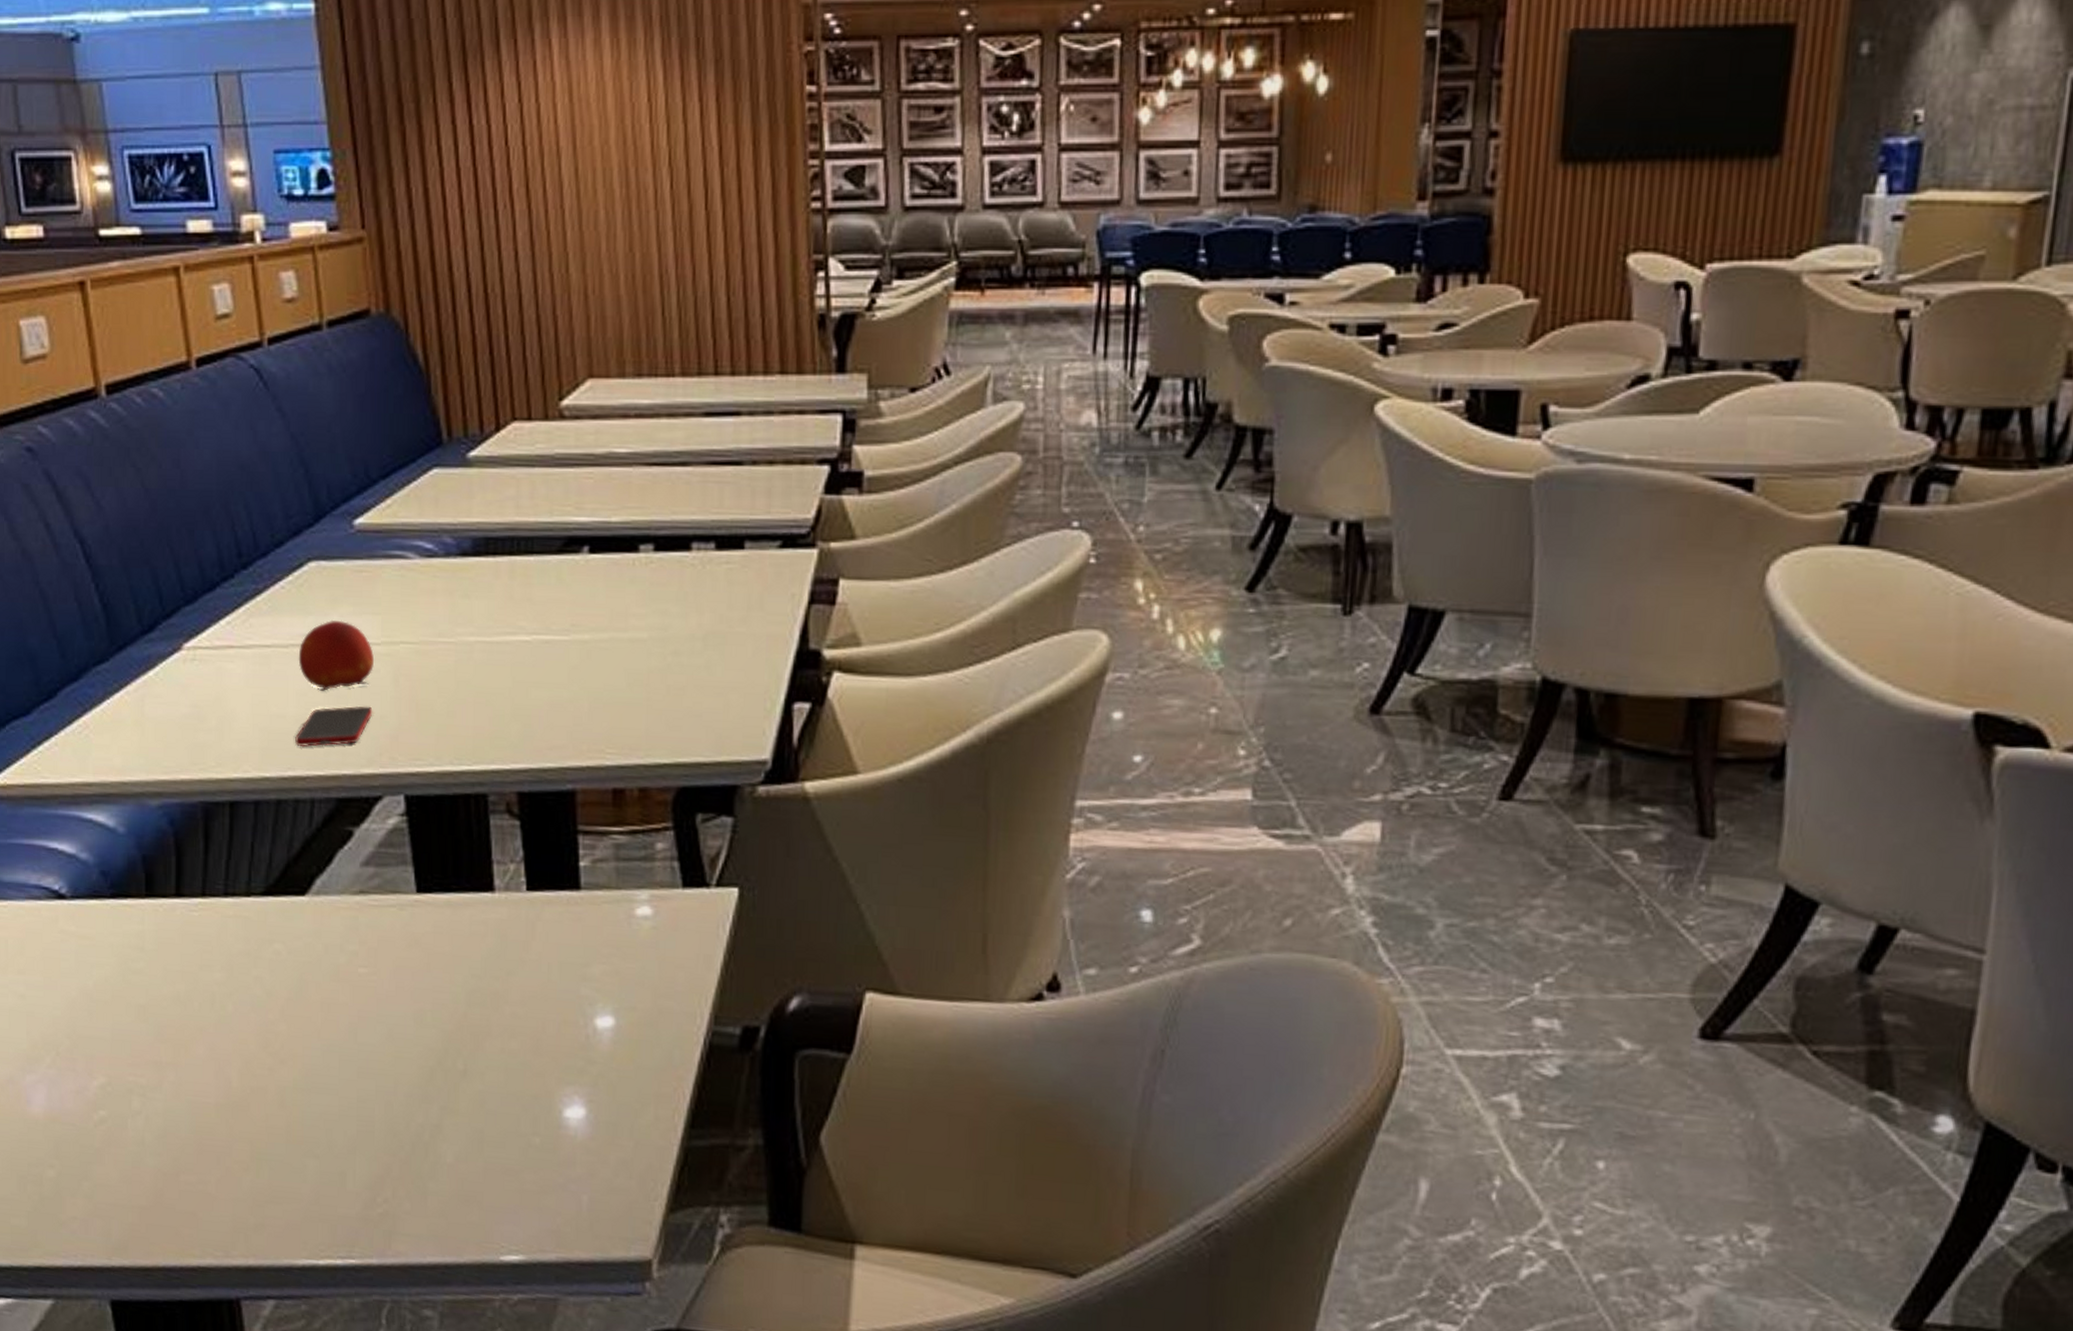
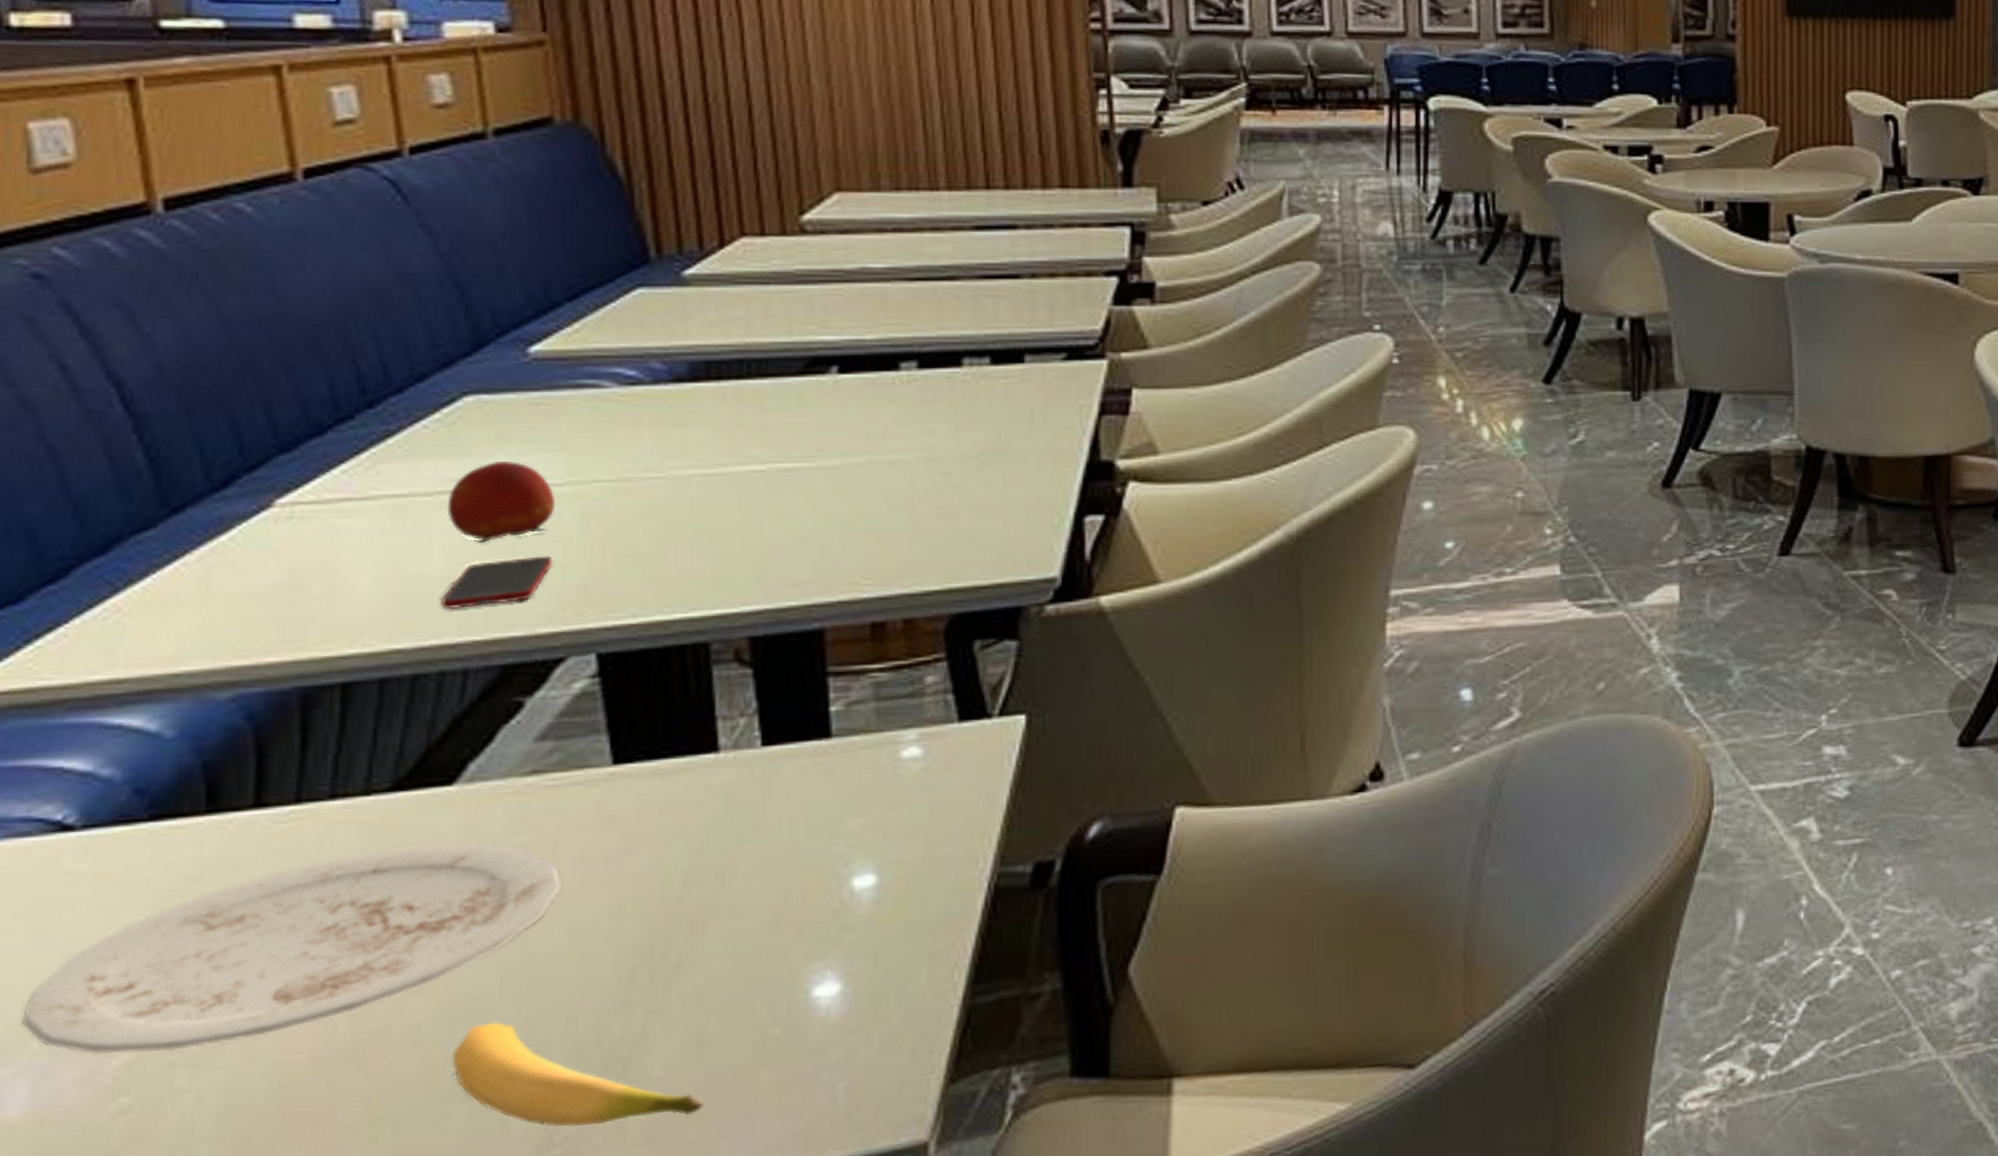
plate: none [40,942,381,1081] -> present [22,843,562,1055]
banana: none [307,1095,482,1200] -> present [451,1021,703,1128]

